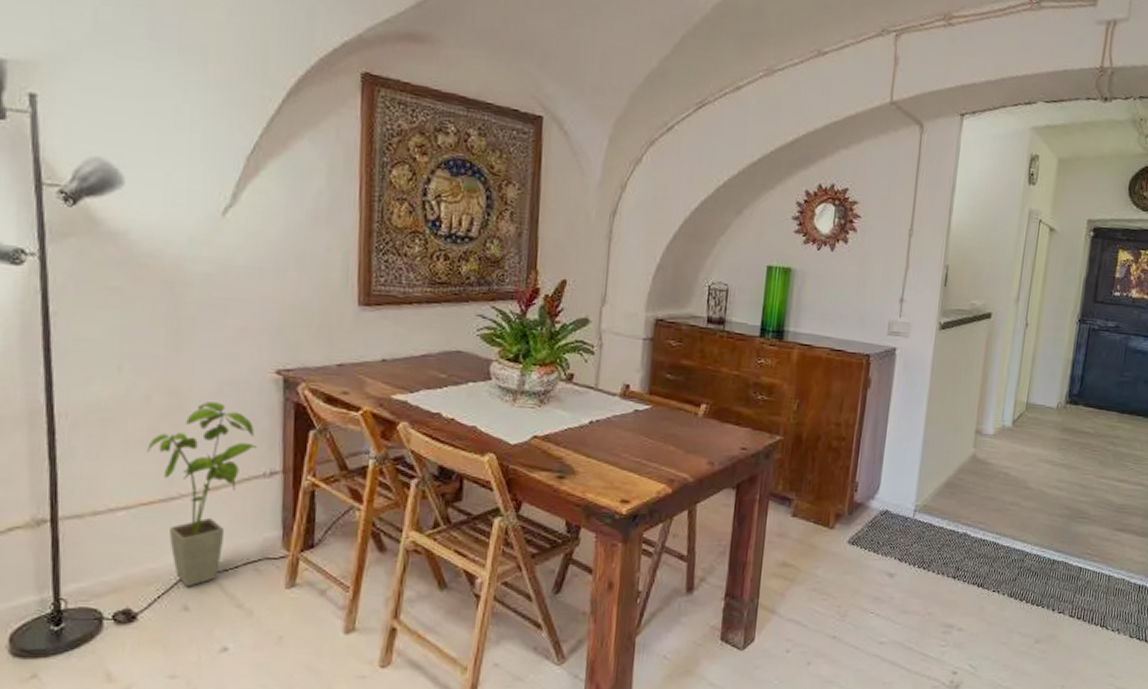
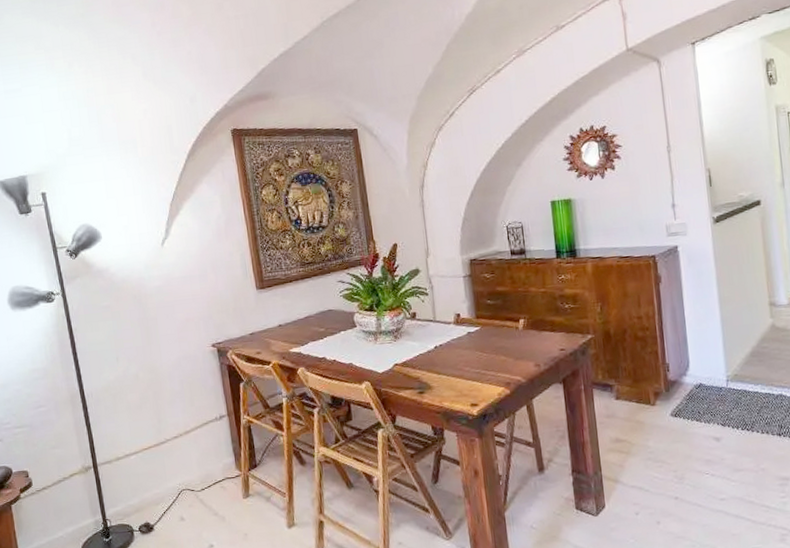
house plant: present [147,402,257,587] -> none [142,372,208,504]

